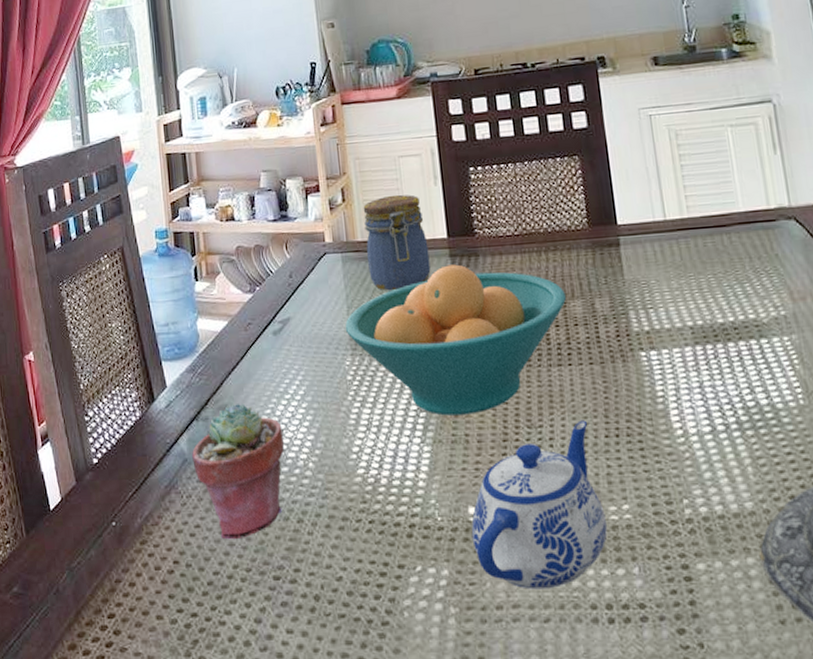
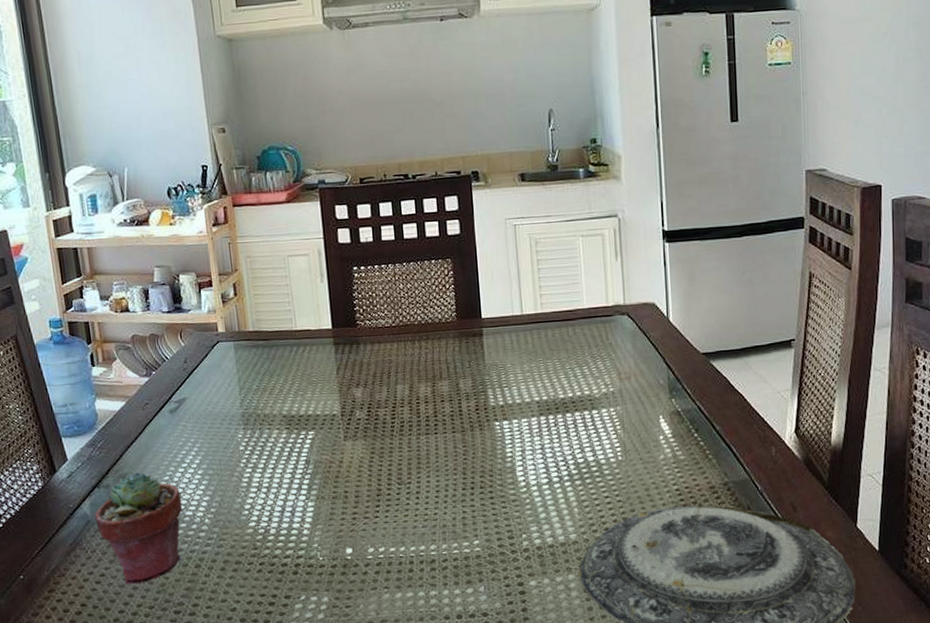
fruit bowl: present [345,264,567,416] -> none [237,351,436,477]
jar: present [363,194,431,291] -> none [254,290,316,374]
teapot: present [471,420,607,590] -> none [348,477,461,608]

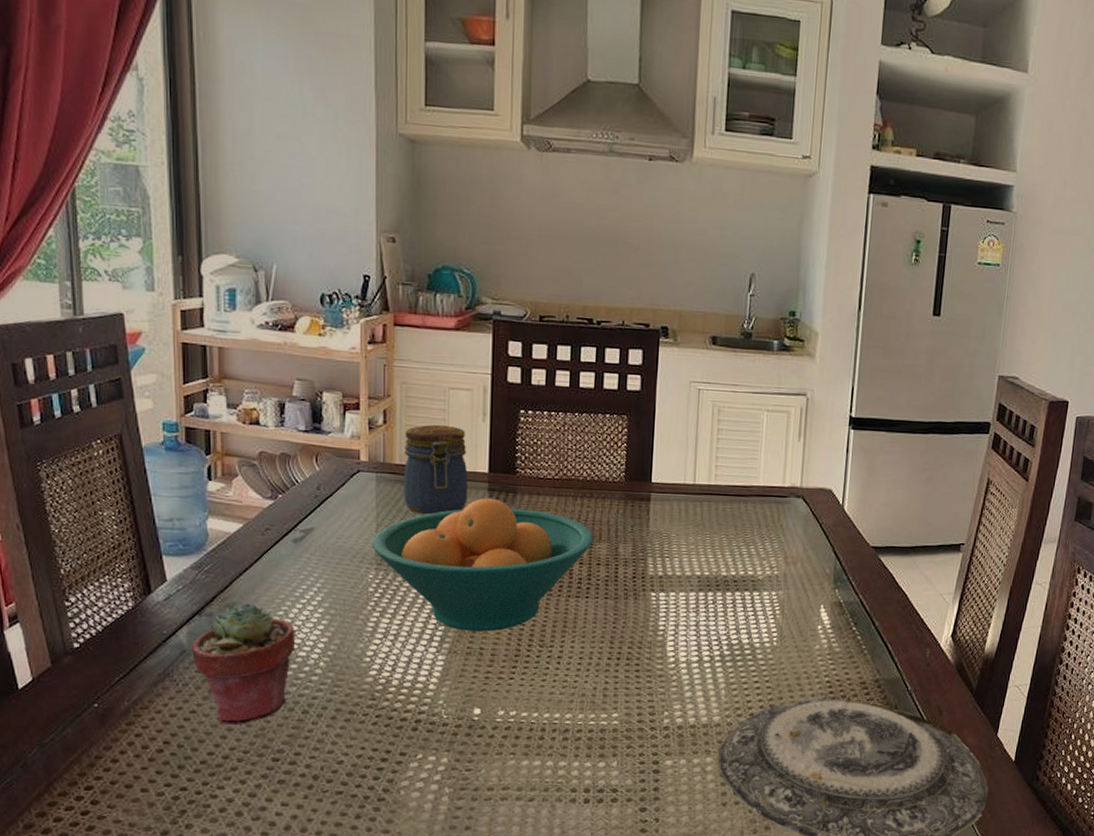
fruit bowl: none [237,351,436,477] -> present [372,498,594,632]
jar: none [254,290,316,374] -> present [404,424,468,515]

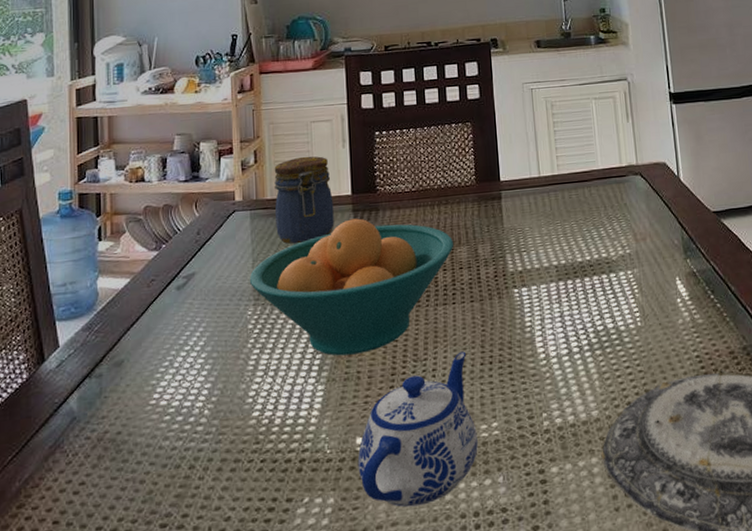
potted succulent: present [192,603,296,726] -> none [82,358,181,494]
teapot: none [473,644,596,776] -> present [357,351,478,508]

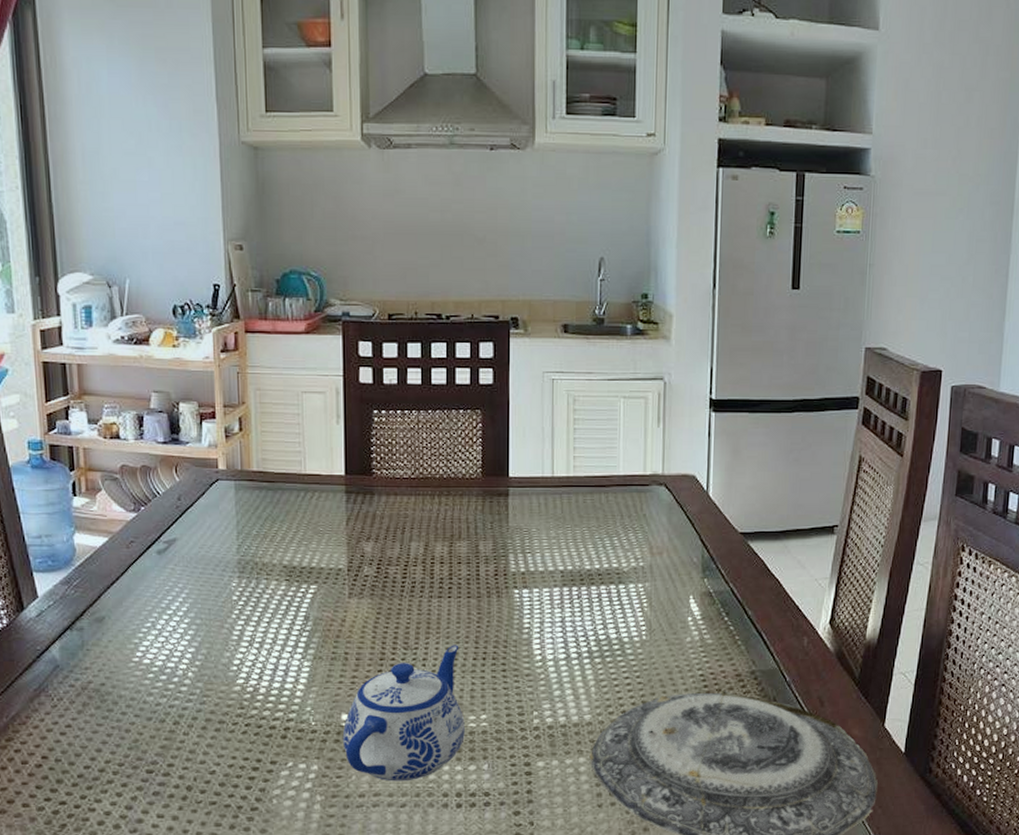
fruit bowl: present [249,218,454,356] -> none [233,500,454,636]
jar: present [274,156,334,244] -> none [261,429,325,521]

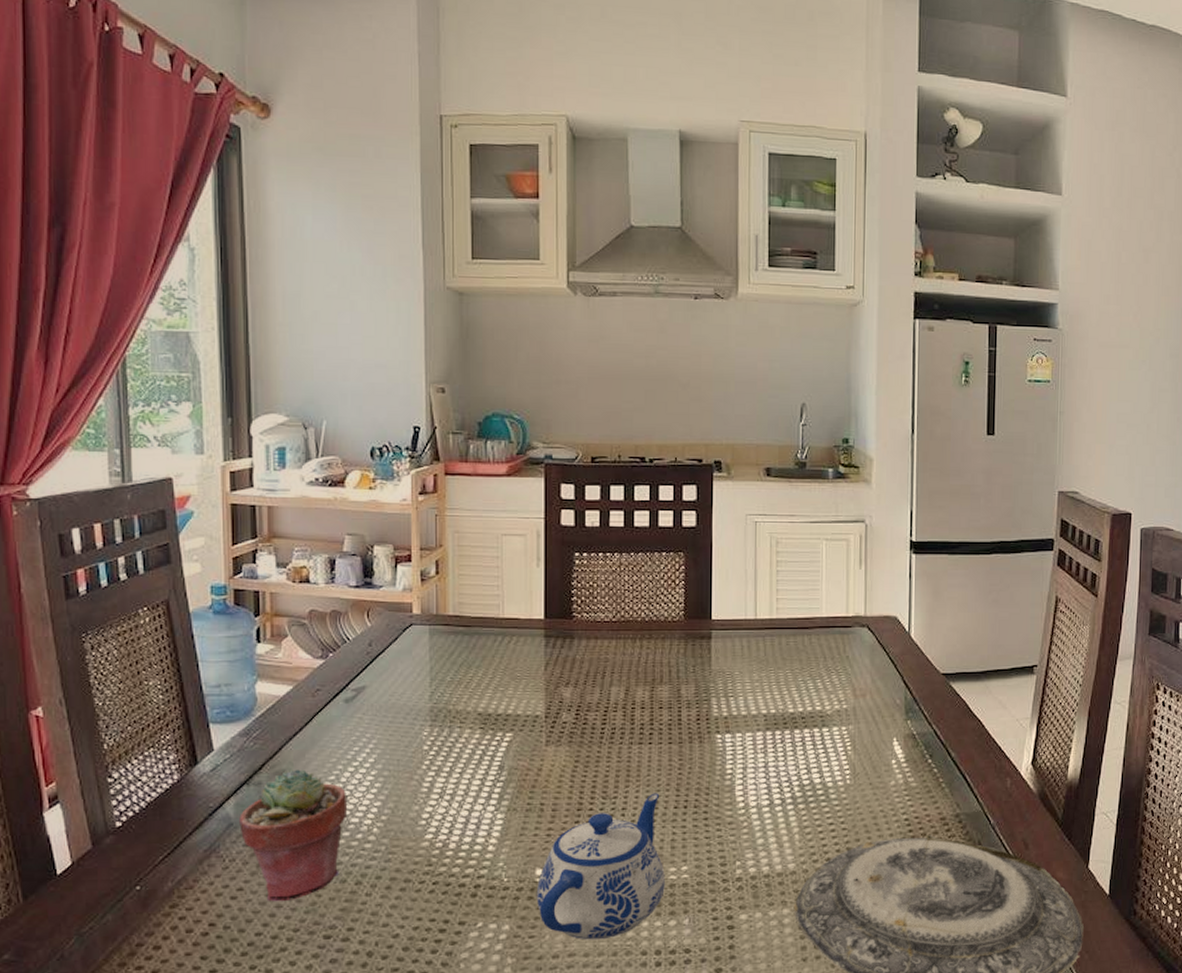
potted succulent: none [64,616,164,739] -> present [239,769,348,902]

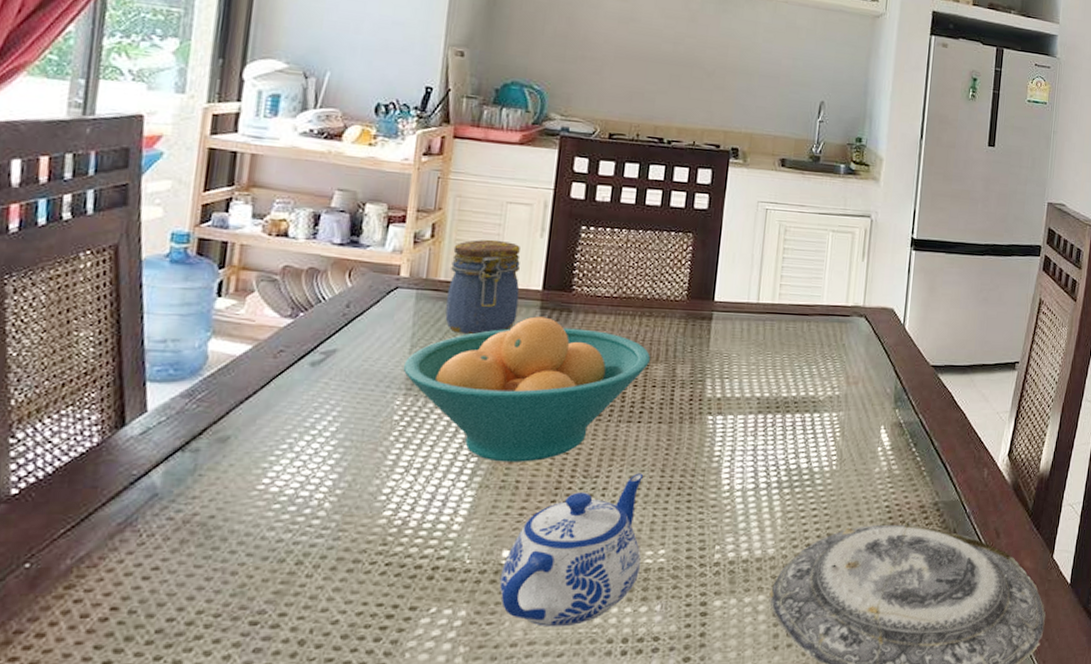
potted succulent: present [239,769,348,902] -> none [165,436,300,584]
fruit bowl: none [426,645,655,786] -> present [402,316,651,462]
jar: none [458,572,523,666] -> present [445,239,521,335]

